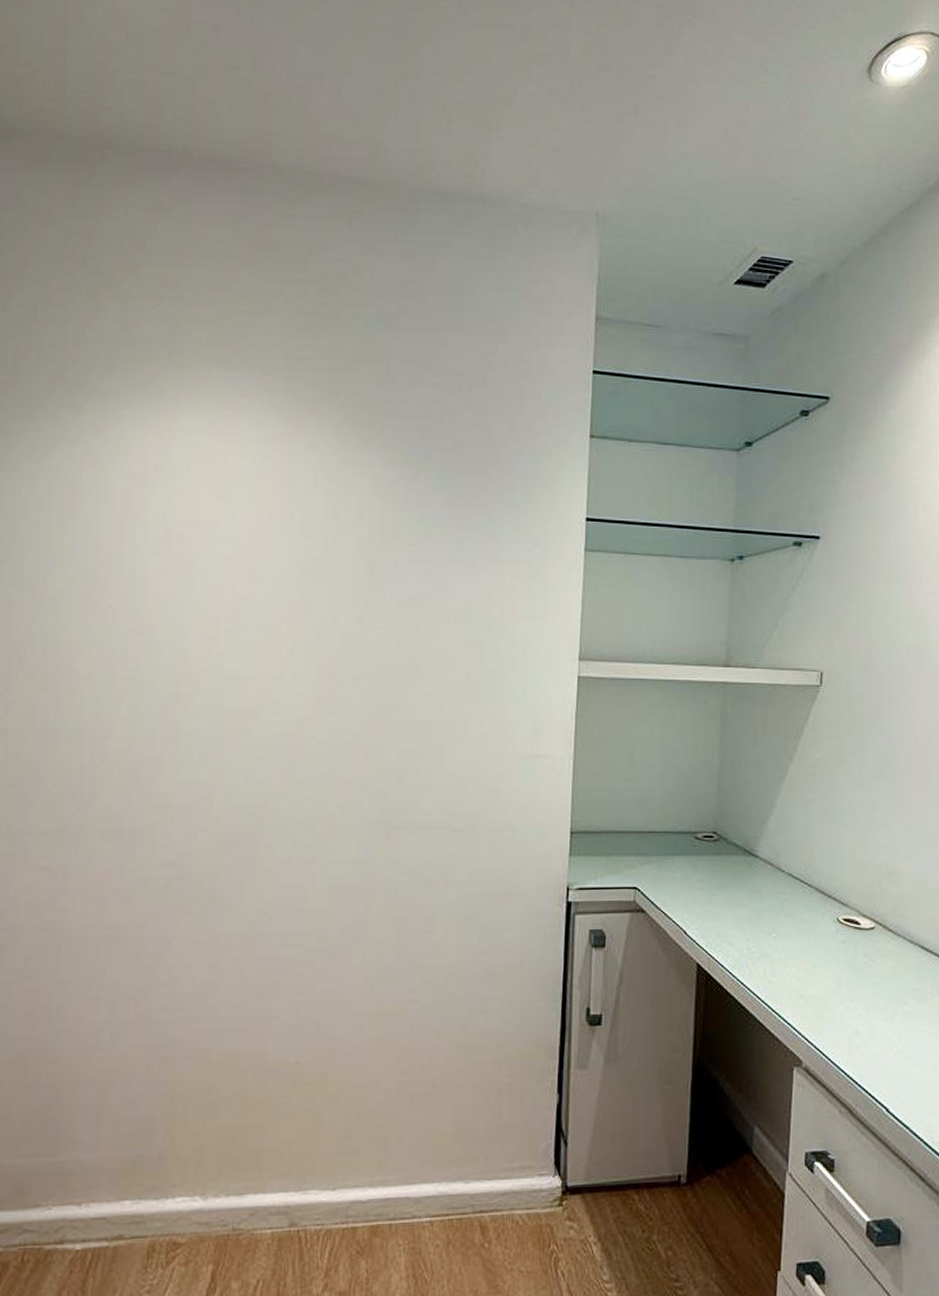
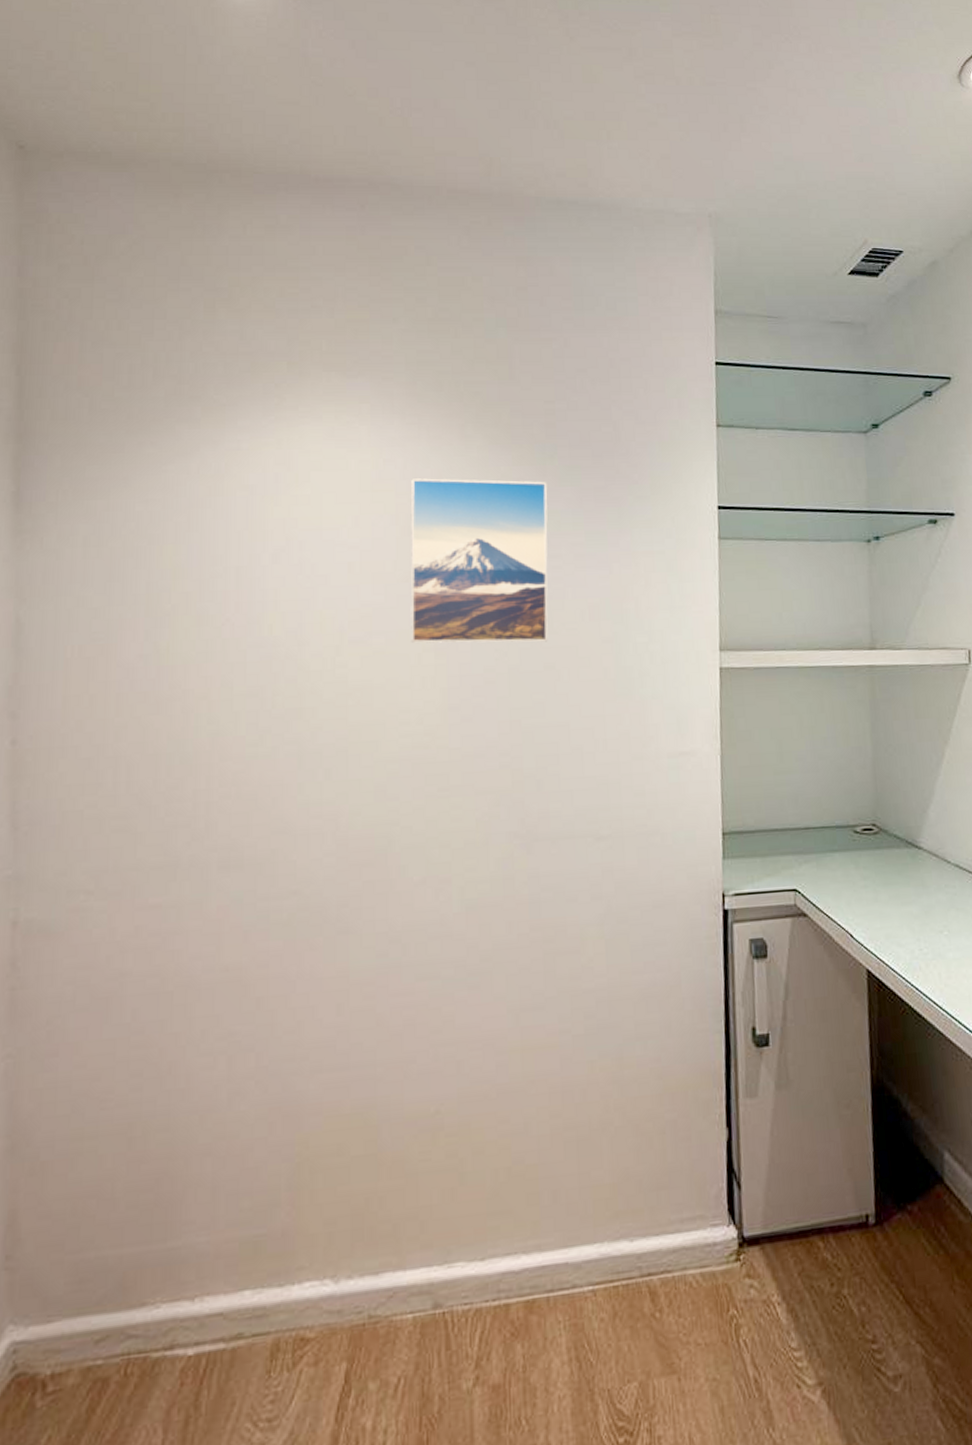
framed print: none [284,476,420,643] -> present [410,478,548,644]

